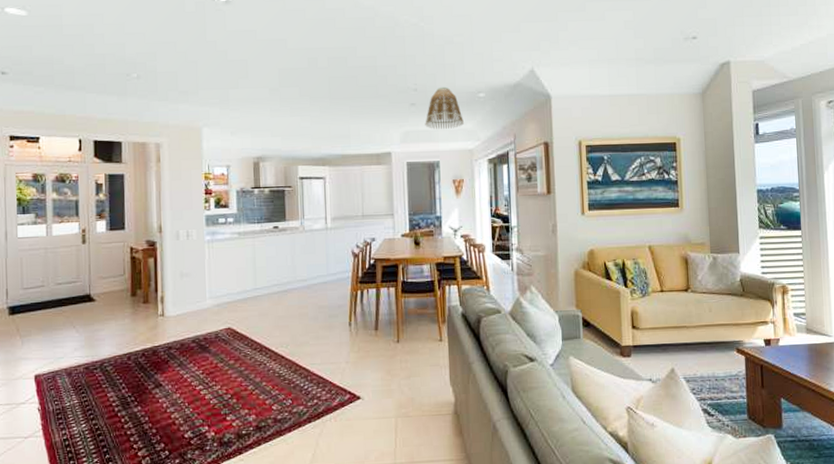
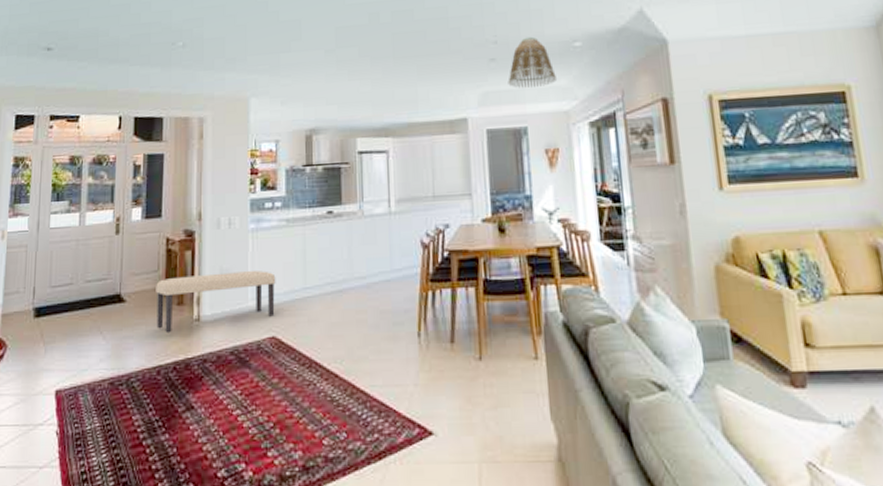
bench: none [123,275,230,327] -> present [156,271,276,334]

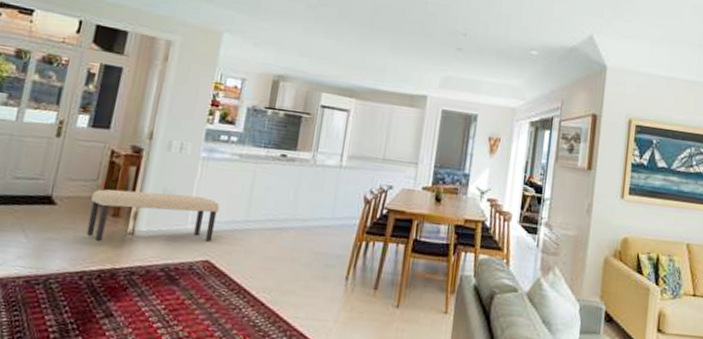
lamp shade: present [508,36,556,88] -> none [468,36,511,83]

